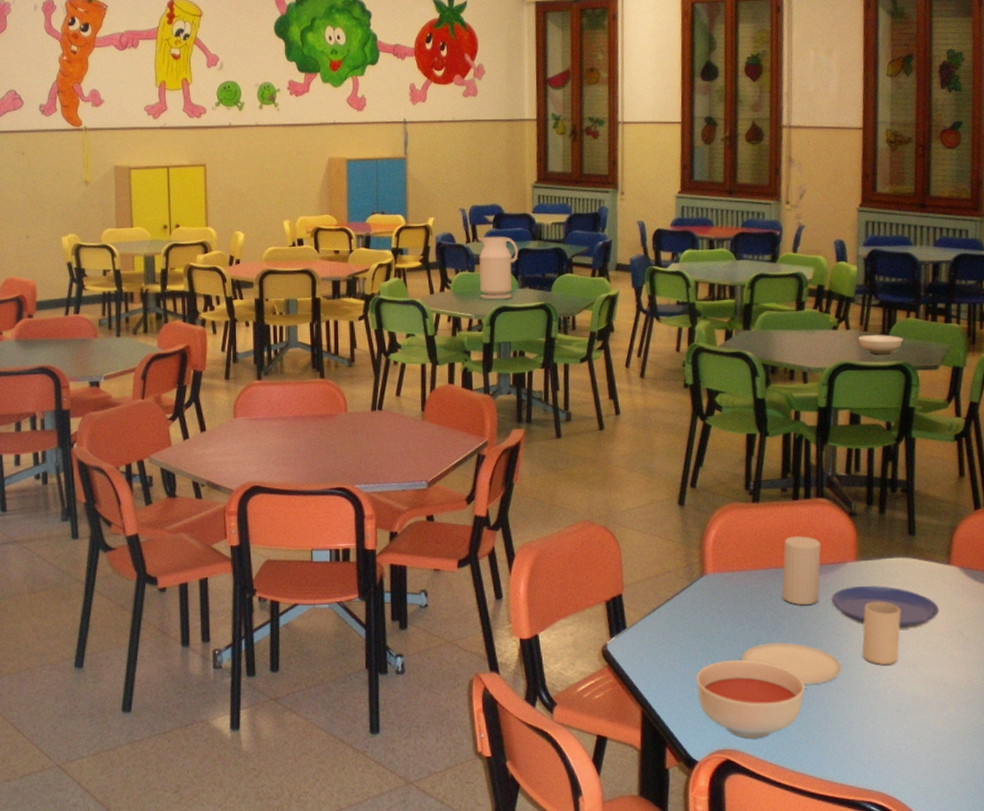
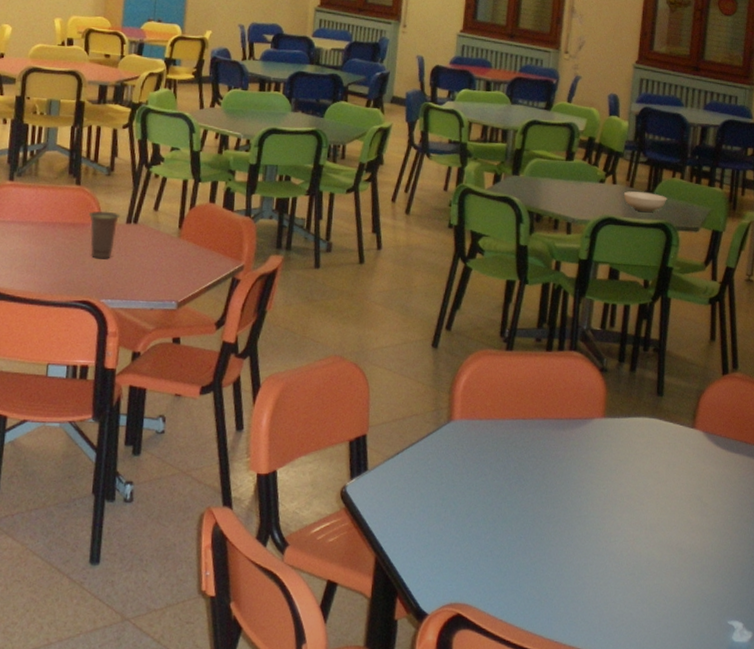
cup: none [335,400,365,447] -> present [88,211,121,259]
water jug: present [477,236,519,300] -> none [250,55,295,122]
bowl: present [696,660,805,738] -> none [433,511,542,593]
plate: present [742,642,841,685] -> none [481,495,580,542]
cup: present [782,536,821,606] -> none [527,388,571,460]
plate: present [831,586,940,629] -> none [576,444,681,491]
cup: present [862,602,901,665] -> none [601,461,642,526]

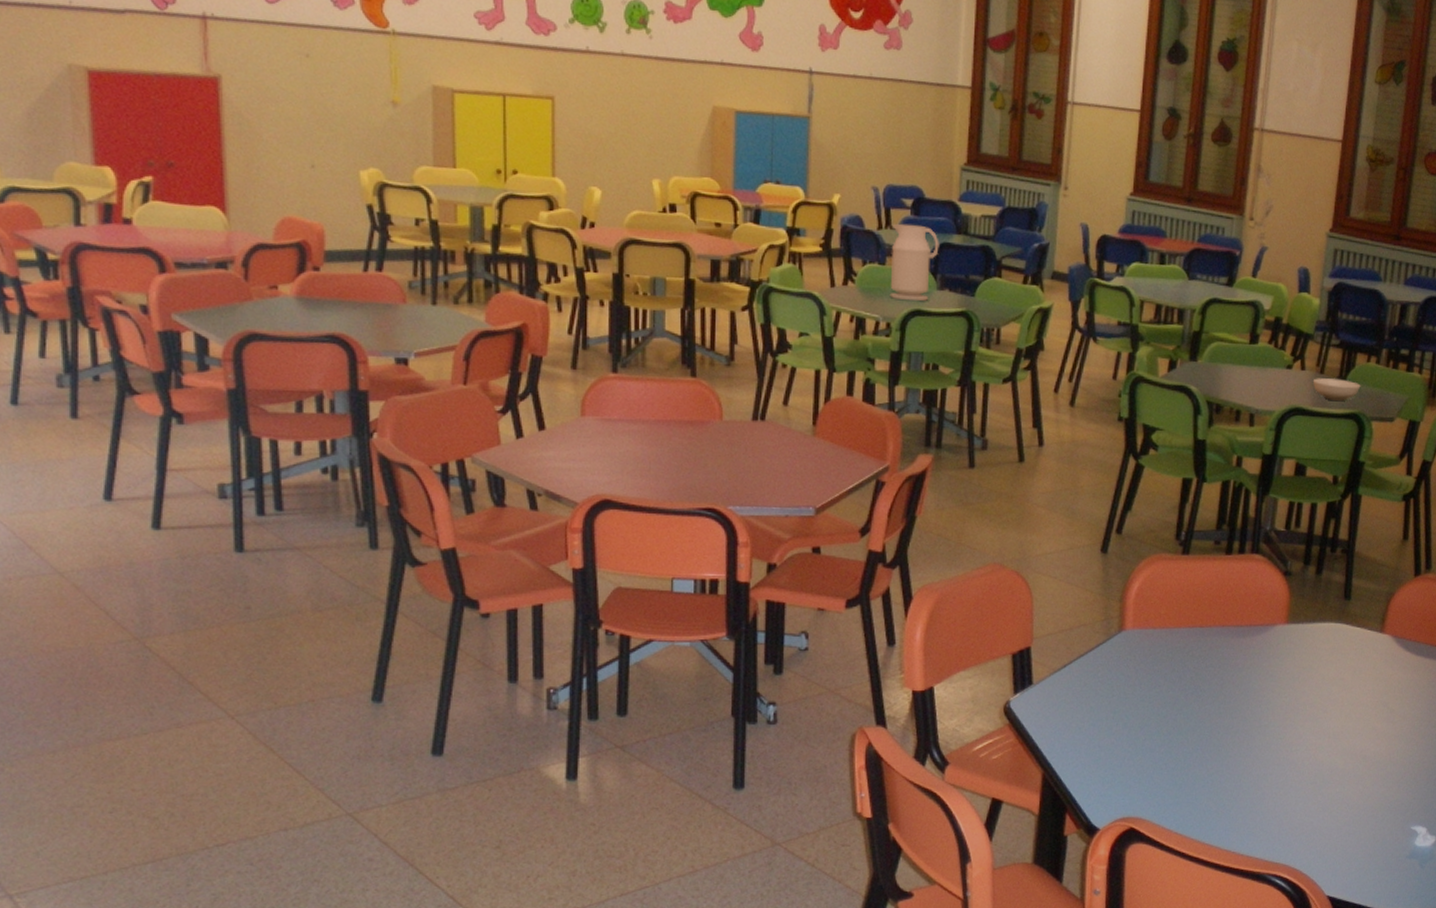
cup: present [88,211,121,259] -> none [708,406,745,461]
water jug: none [250,55,295,122] -> present [889,223,939,302]

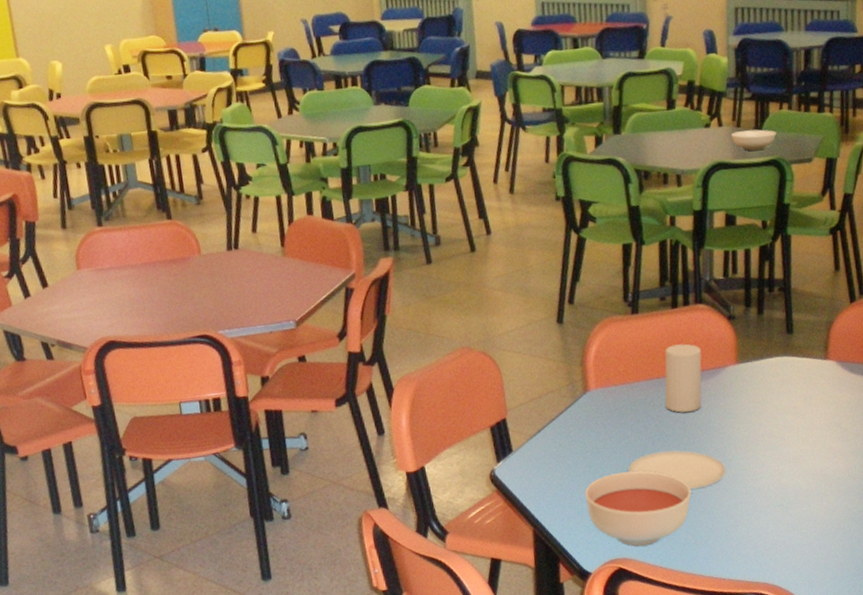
water jug: present [889,223,939,302] -> none [324,48,370,121]
bowl: none [1104,724,1220,806] -> present [585,471,691,546]
plate: none [1155,707,1260,752] -> present [628,450,726,490]
cup: none [1204,594,1252,669] -> present [664,343,702,413]

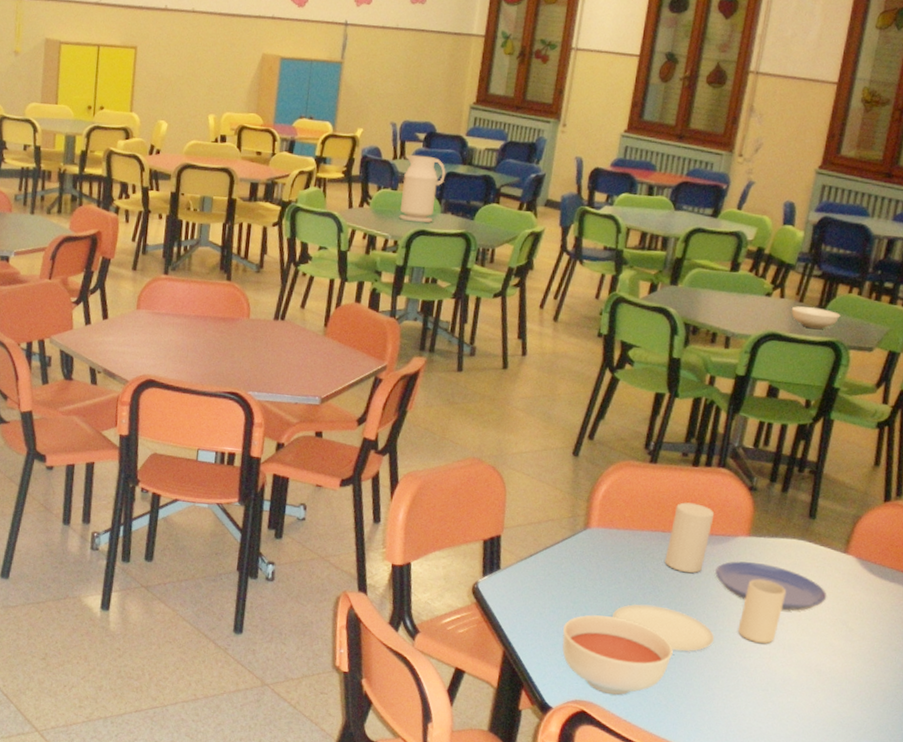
water jug: none [324,48,370,121] -> present [399,154,446,223]
plate: none [713,386,818,426] -> present [715,561,827,611]
cup: none [745,401,781,463] -> present [737,579,786,644]

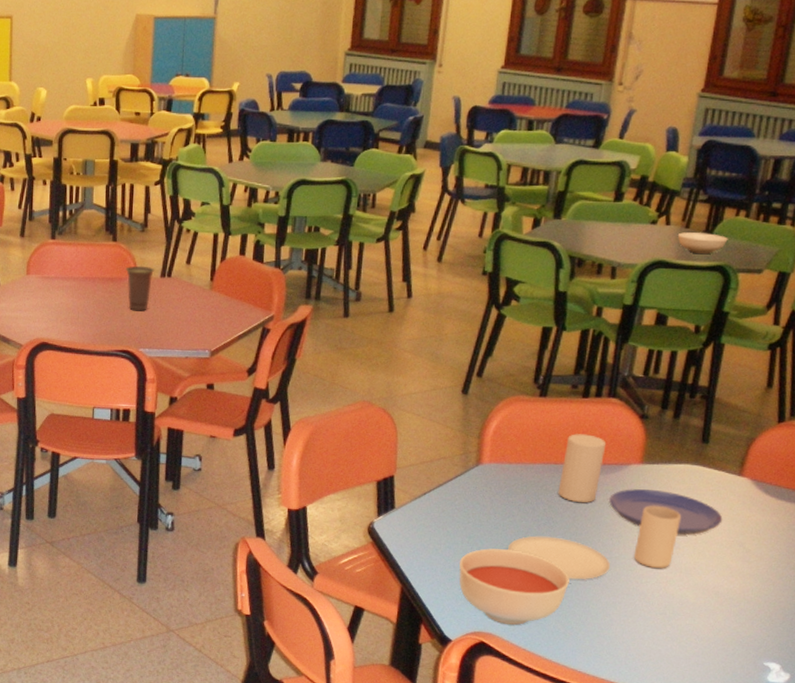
cup: none [238,307,269,354] -> present [125,265,155,311]
water jug: present [399,154,446,223] -> none [279,105,324,173]

